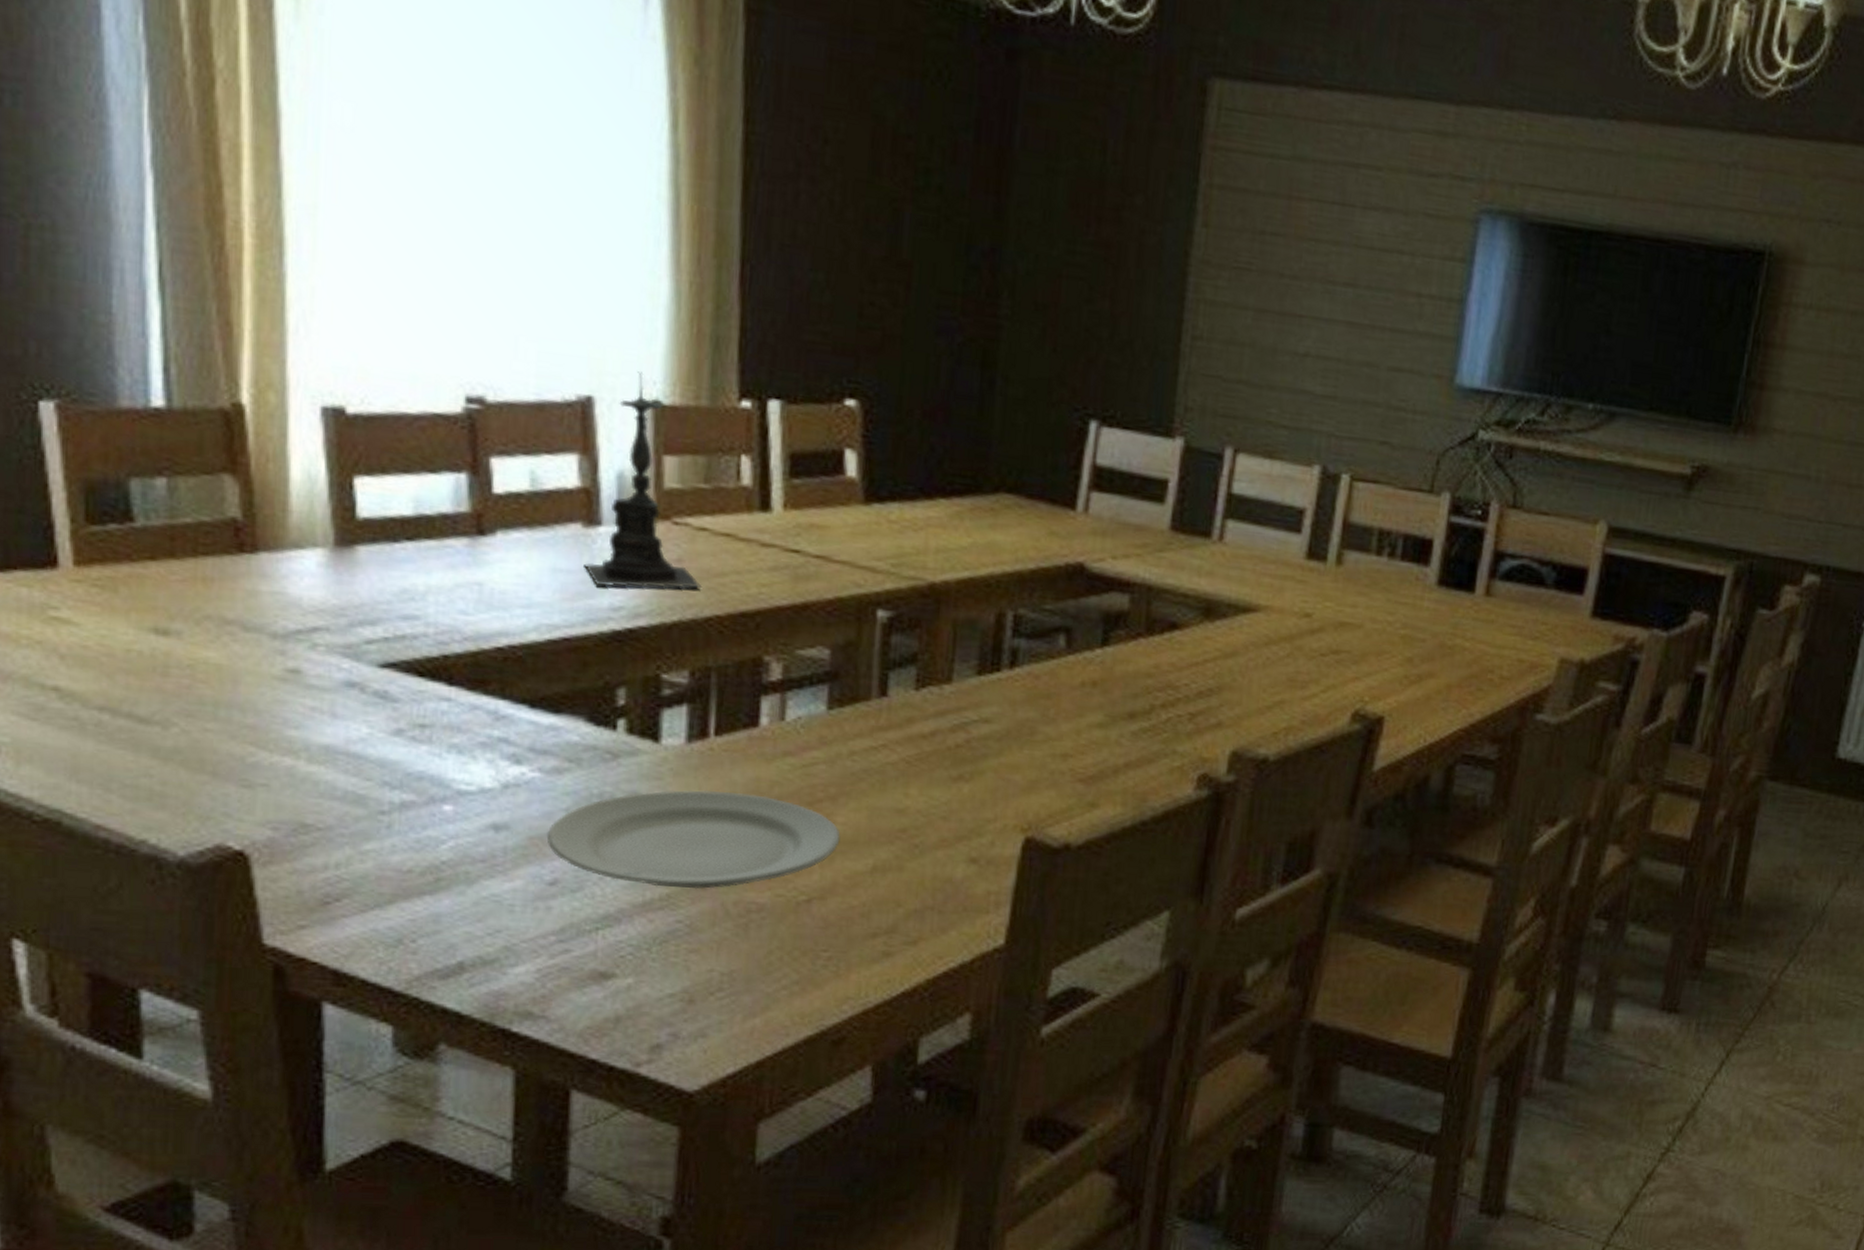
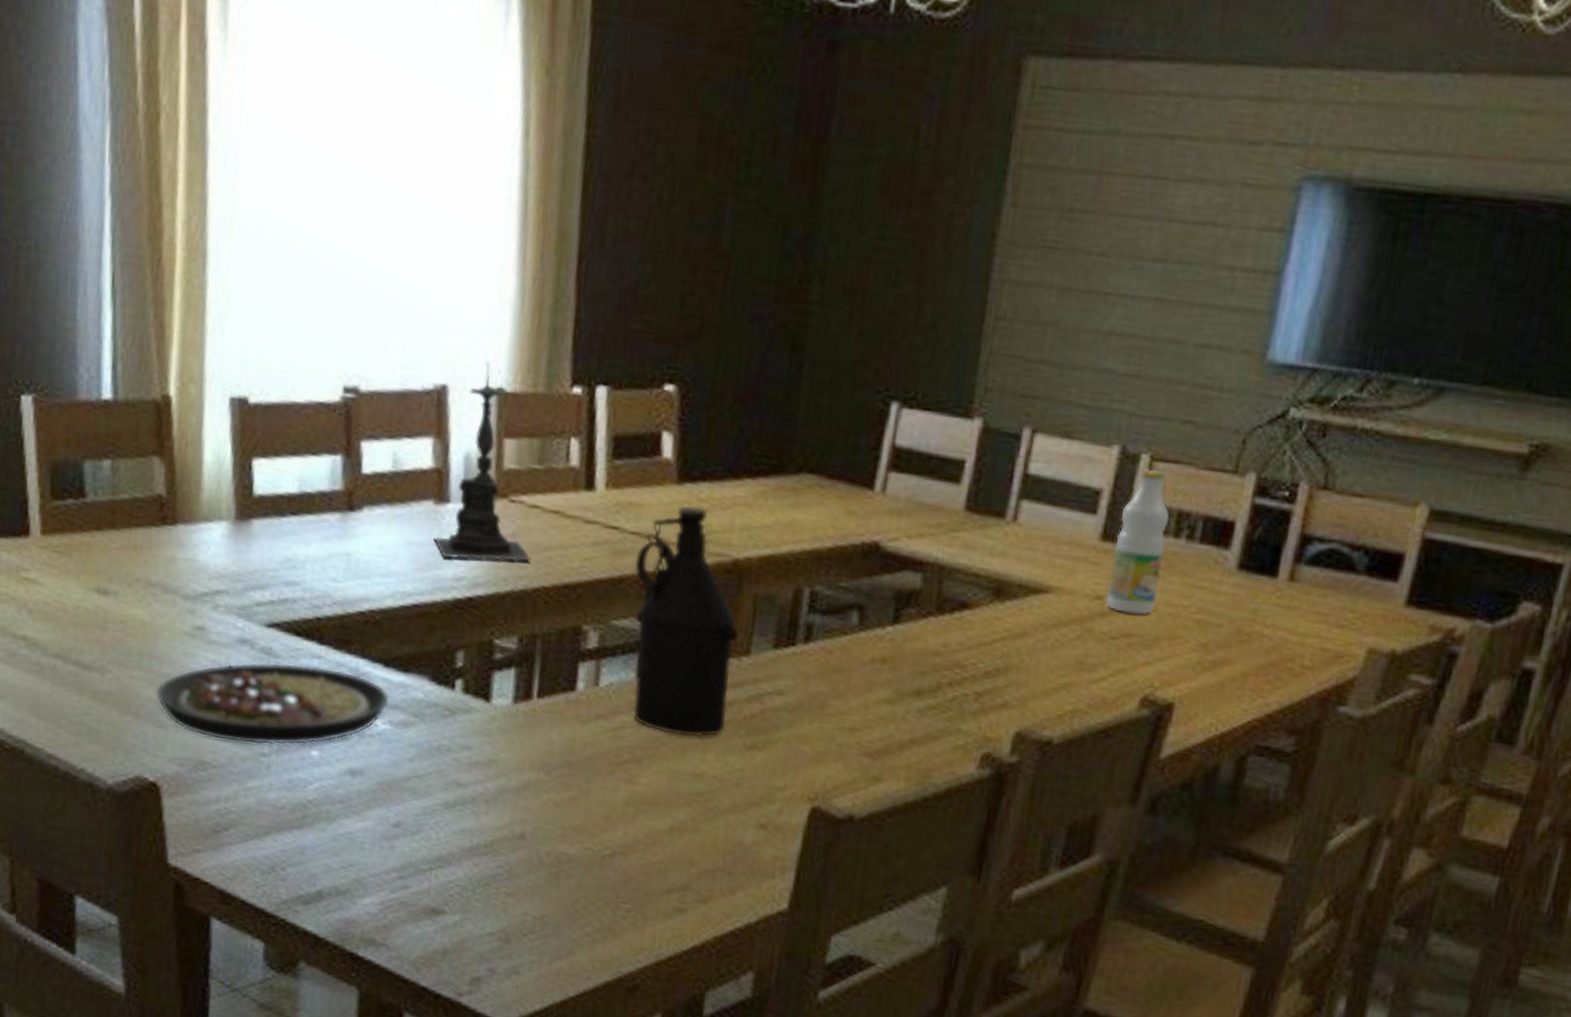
plate: none [238,707,539,802] -> present [155,662,390,746]
plate: present [547,790,841,889] -> none [393,746,643,839]
bottle: none [819,526,939,771] -> present [633,505,739,738]
bottle: none [1313,488,1371,631] -> present [1105,469,1170,615]

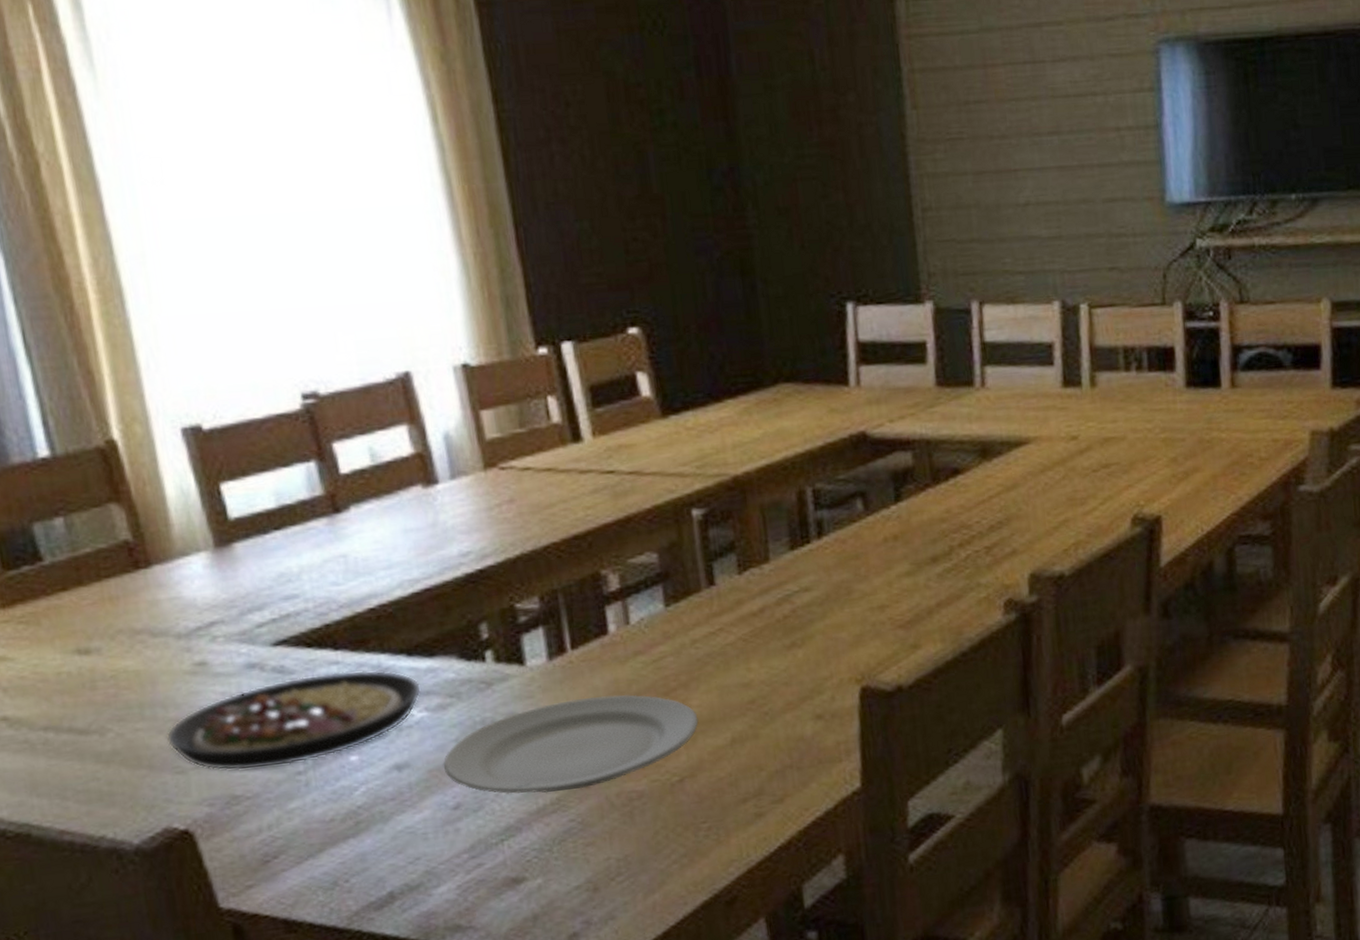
plate: none [393,746,643,839] -> present [443,694,699,794]
candle holder: present [434,362,532,562] -> none [430,341,536,537]
bottle: present [633,505,739,738] -> none [637,434,762,653]
bottle: present [1105,469,1170,615] -> none [1075,315,1124,447]

